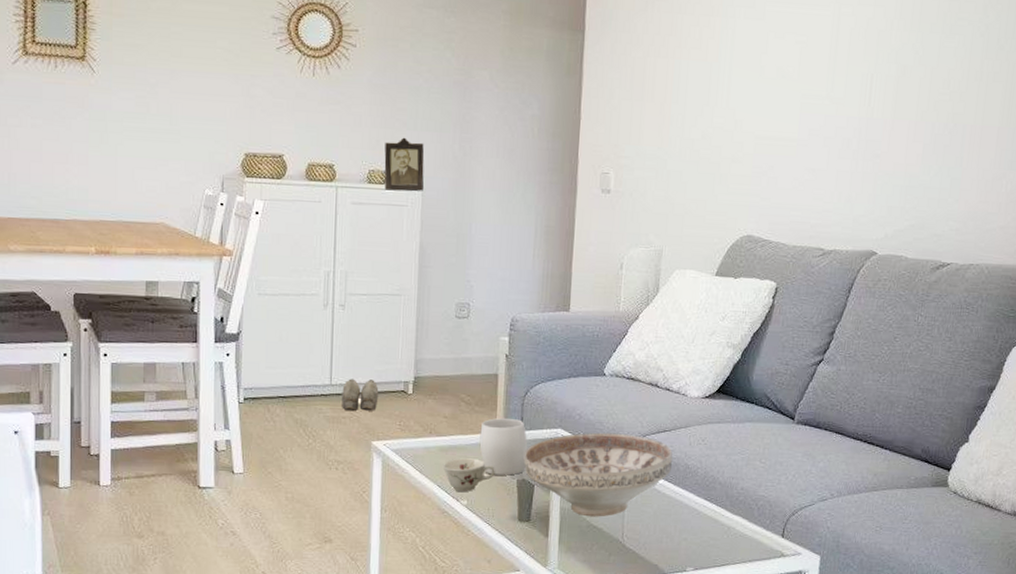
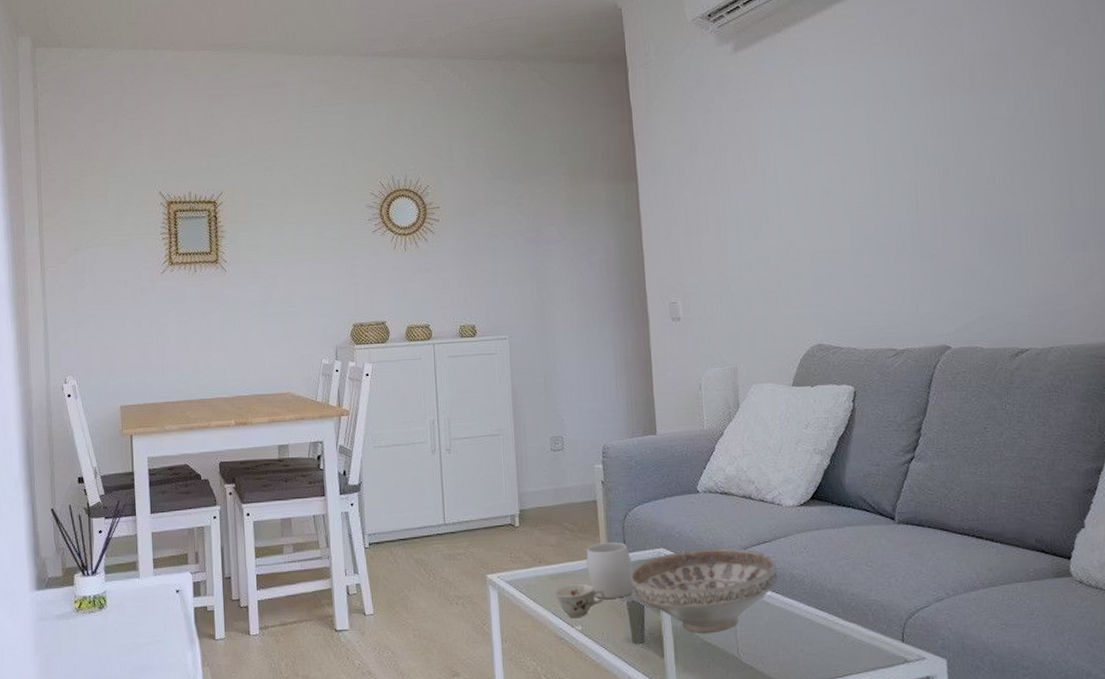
slippers: present [342,379,379,412] -> none [455,516,489,548]
photo frame: present [384,137,424,192] -> none [472,293,510,342]

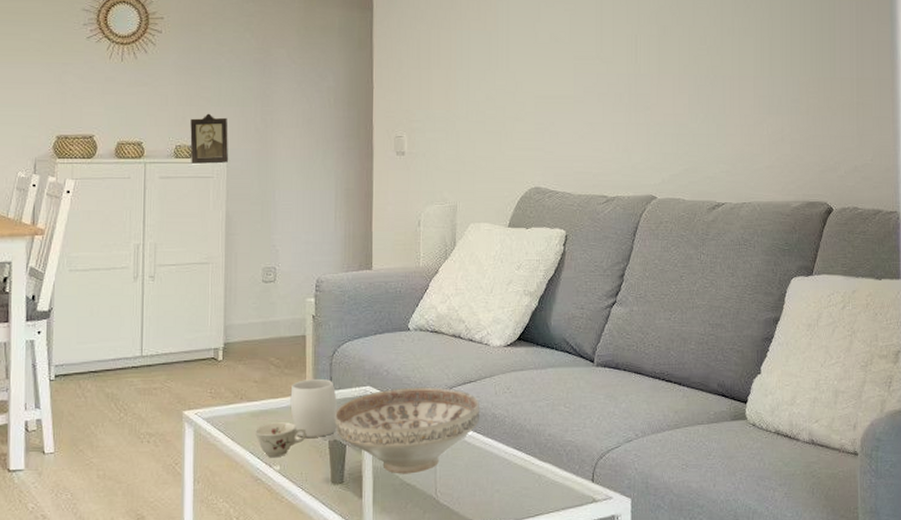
photo frame: none [472,293,510,342] -> present [190,113,228,164]

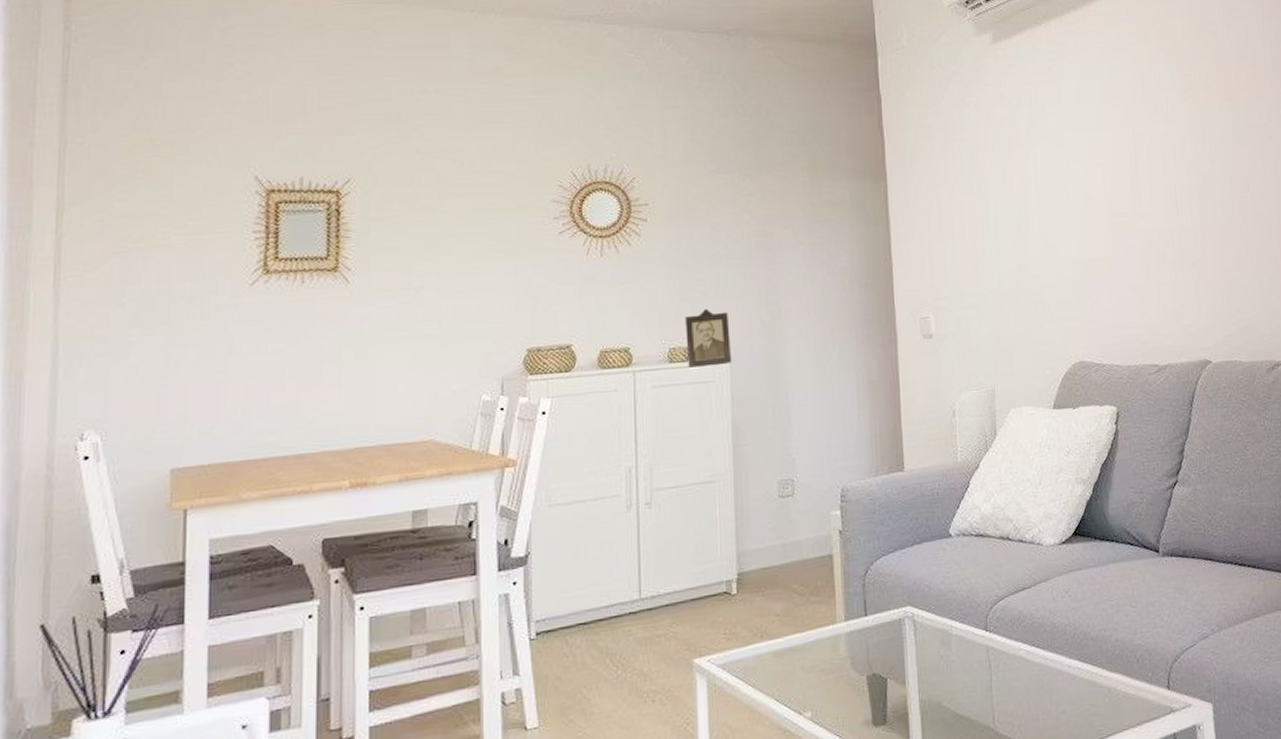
teacup: present [254,422,307,457] -> none [779,658,840,703]
mug: present [290,378,337,437] -> none [818,603,875,675]
decorative bowl: present [334,387,481,474] -> none [871,598,1038,706]

